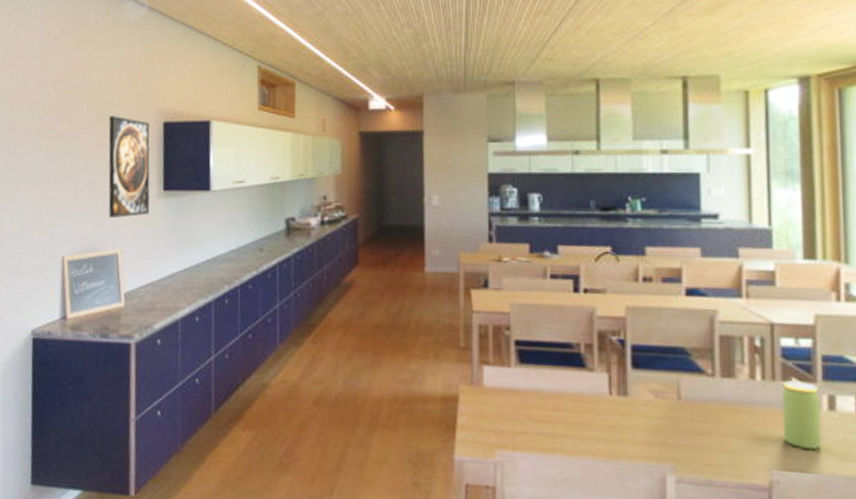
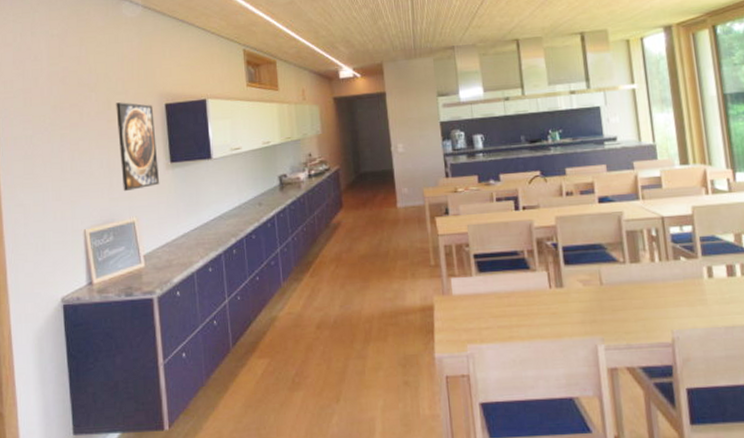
jar: present [781,381,823,450] -> none [674,259,707,310]

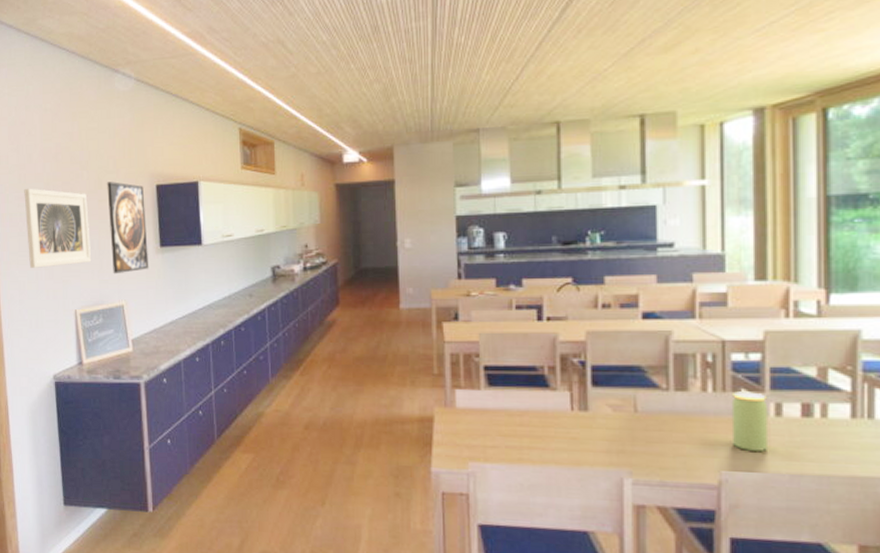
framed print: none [29,111,101,190] -> present [24,188,92,268]
jar: none [674,259,707,310] -> present [731,391,769,451]

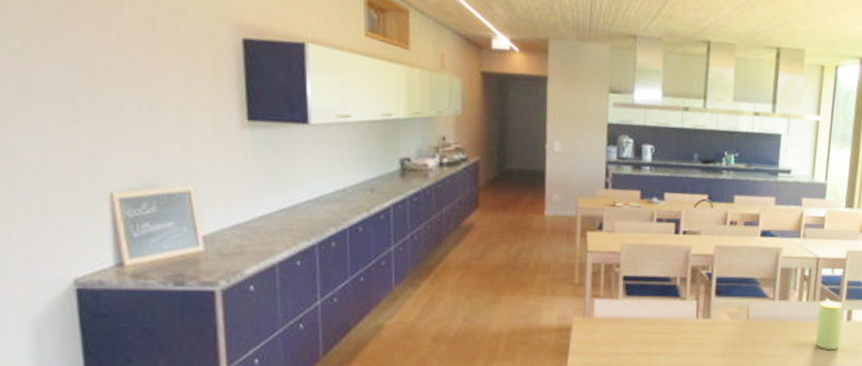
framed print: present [24,188,92,268] -> none [15,11,139,131]
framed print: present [107,181,149,274] -> none [164,23,231,150]

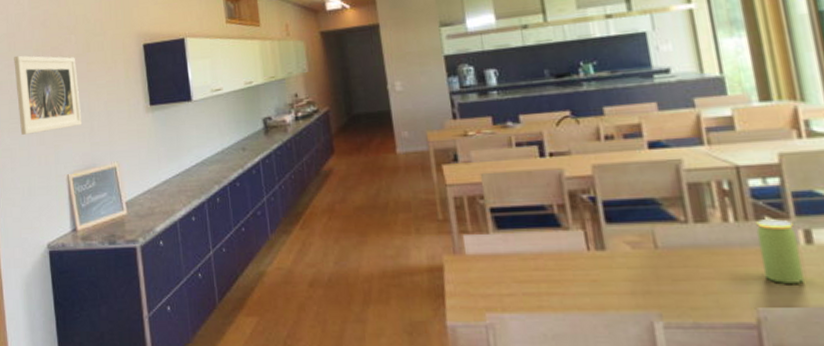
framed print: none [15,11,139,131] -> present [14,55,83,135]

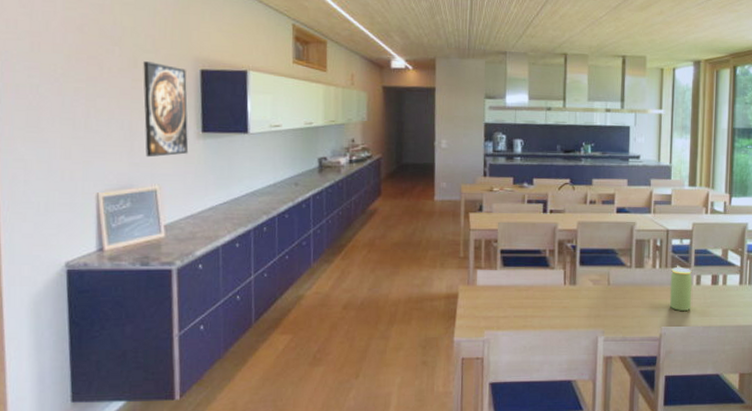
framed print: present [14,55,83,135] -> none [37,58,121,146]
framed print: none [95,43,140,136] -> present [143,61,189,158]

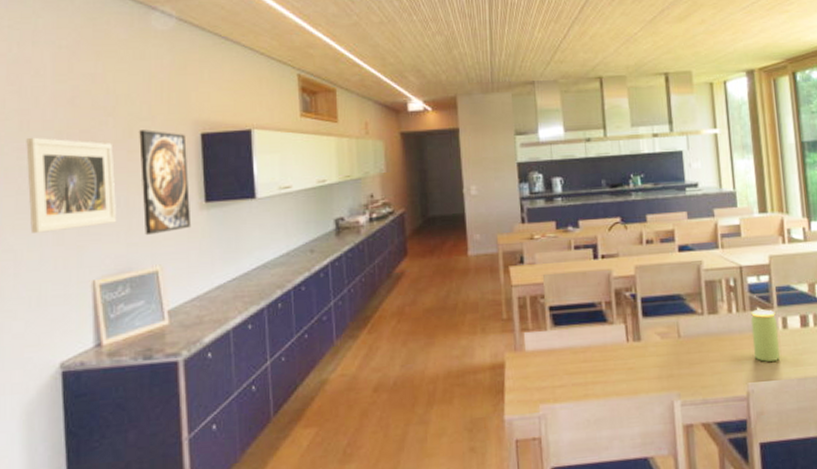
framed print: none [37,58,121,146] -> present [26,137,117,233]

